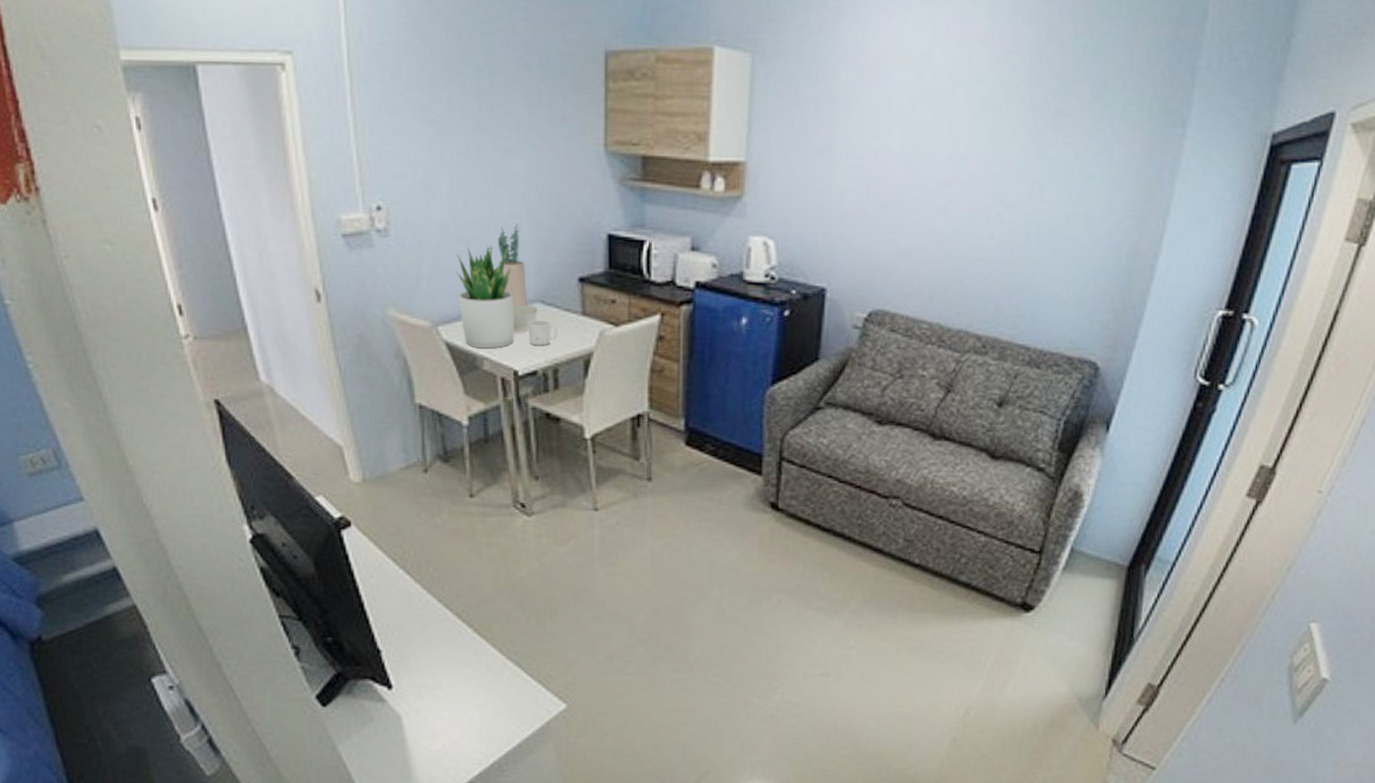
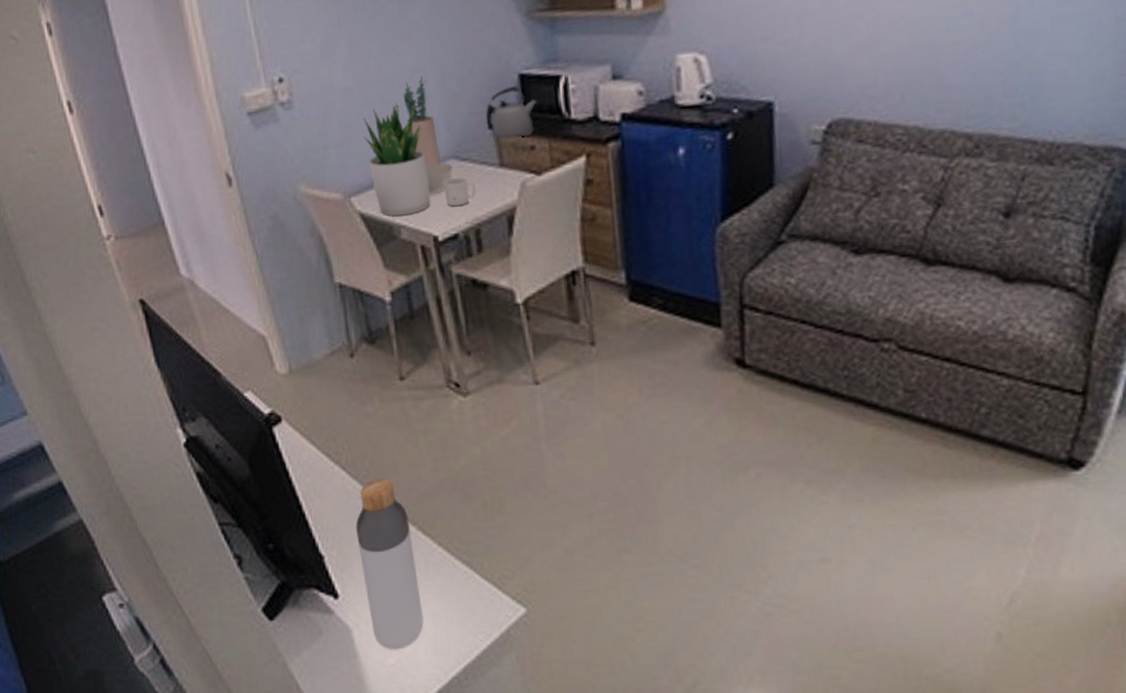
bottle: none [415,584,471,737] -> present [355,478,424,650]
kettle: none [573,243,622,291] -> present [486,85,537,139]

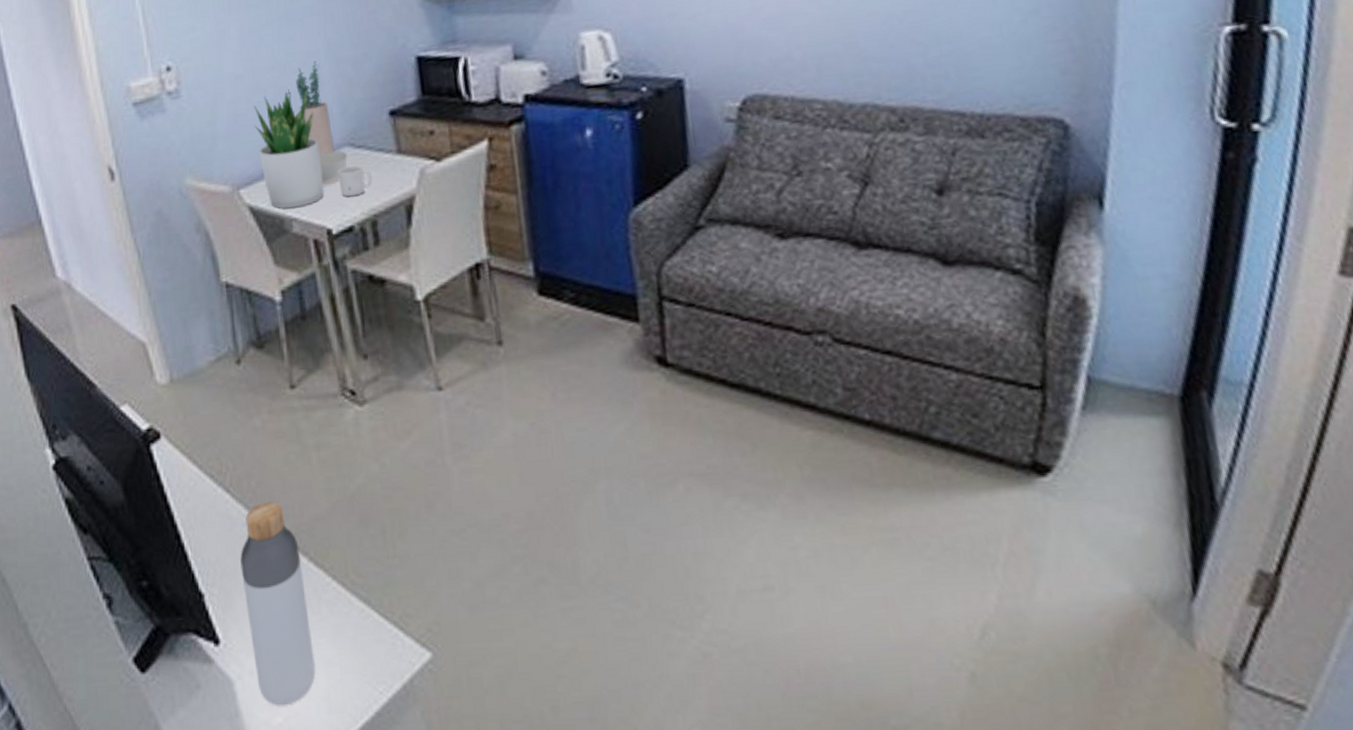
kettle: present [486,85,537,139] -> none [382,68,436,125]

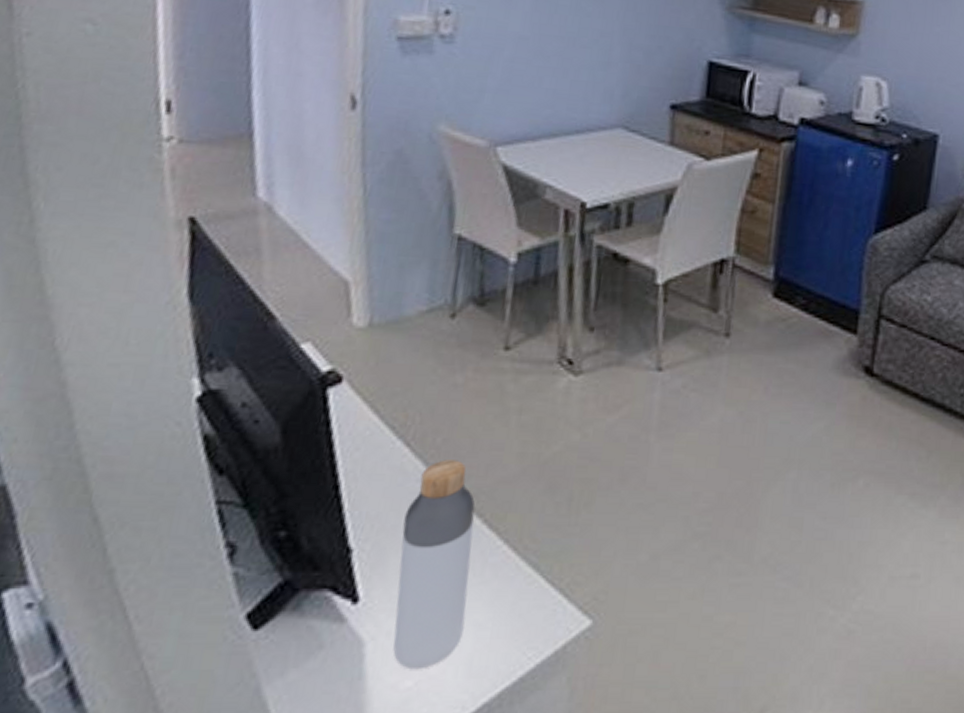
planter: present [254,85,325,209] -> none [526,62,596,176]
vase: present [295,61,336,154] -> none [580,42,611,131]
bowl: present [318,151,348,185] -> none [587,128,619,160]
mug: present [337,165,373,197] -> none [604,146,640,177]

